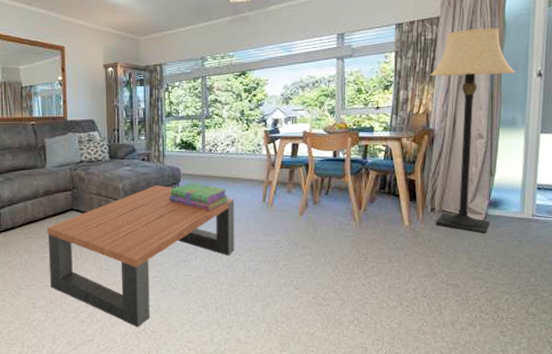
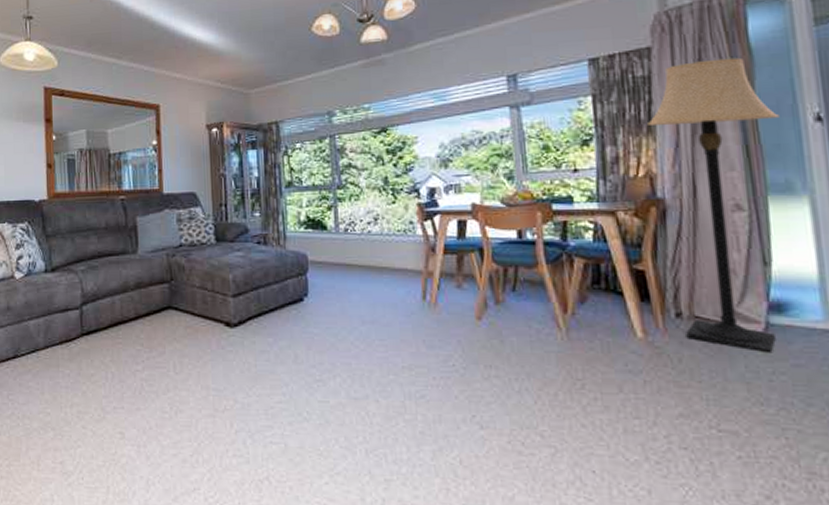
coffee table: present [47,184,235,327] -> none [139,275,388,474]
stack of books: present [169,182,228,211] -> none [294,272,374,312]

